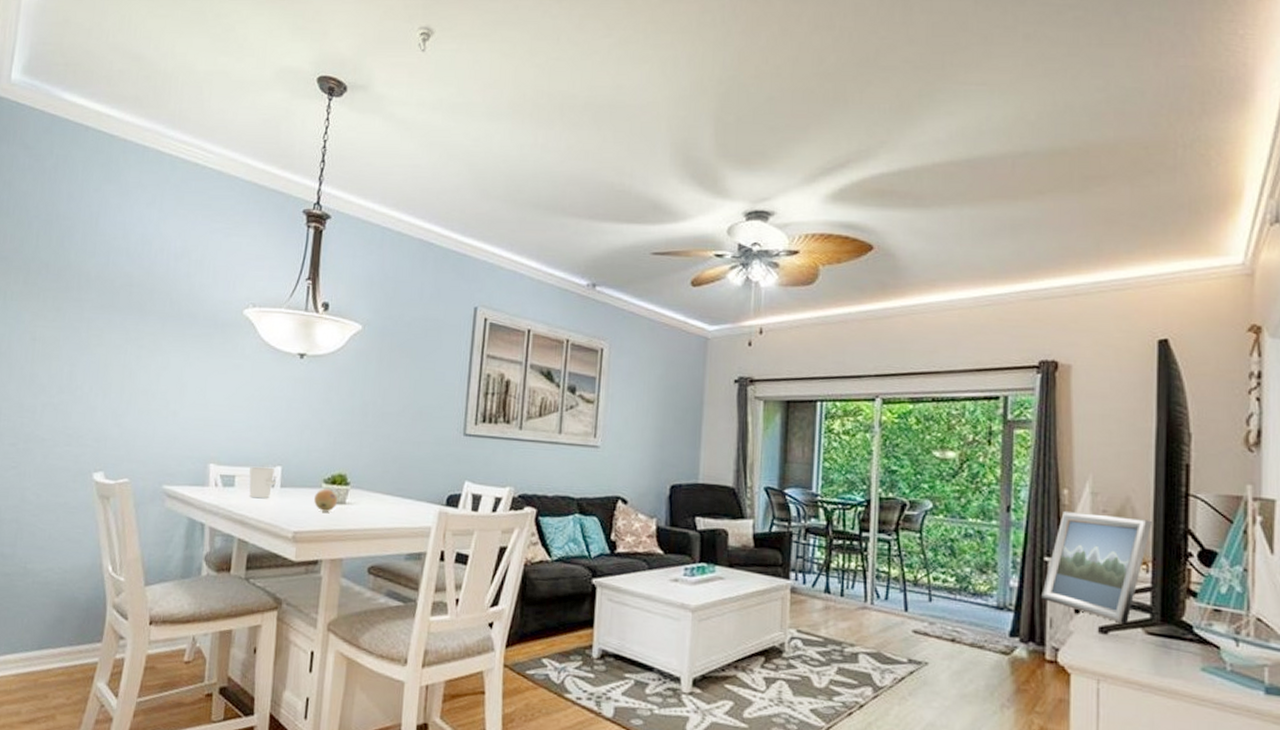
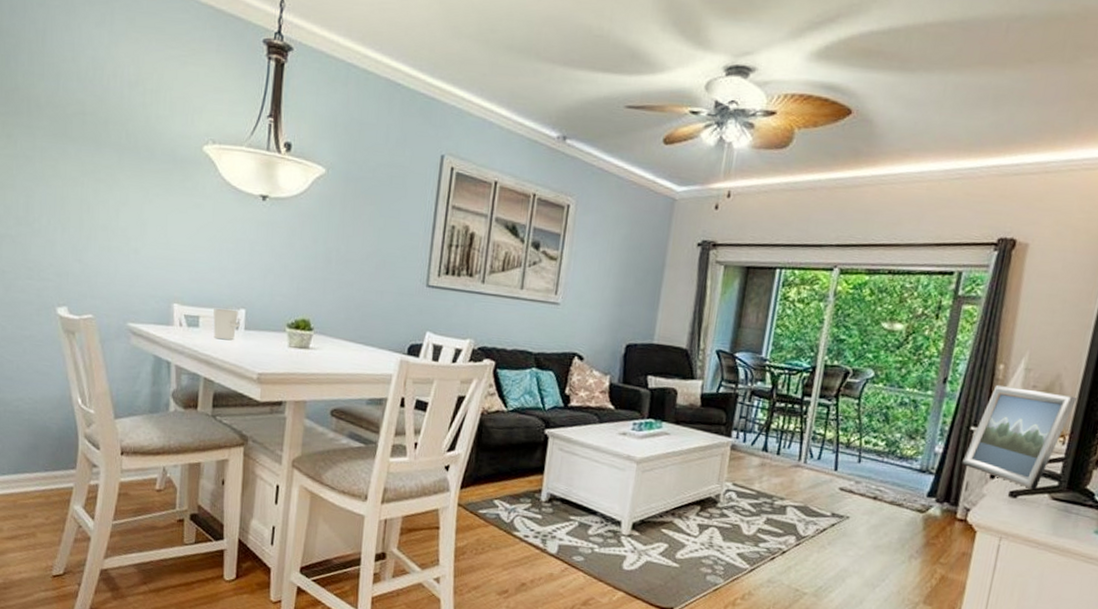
fruit: present [314,489,338,512] -> none [278,333,302,356]

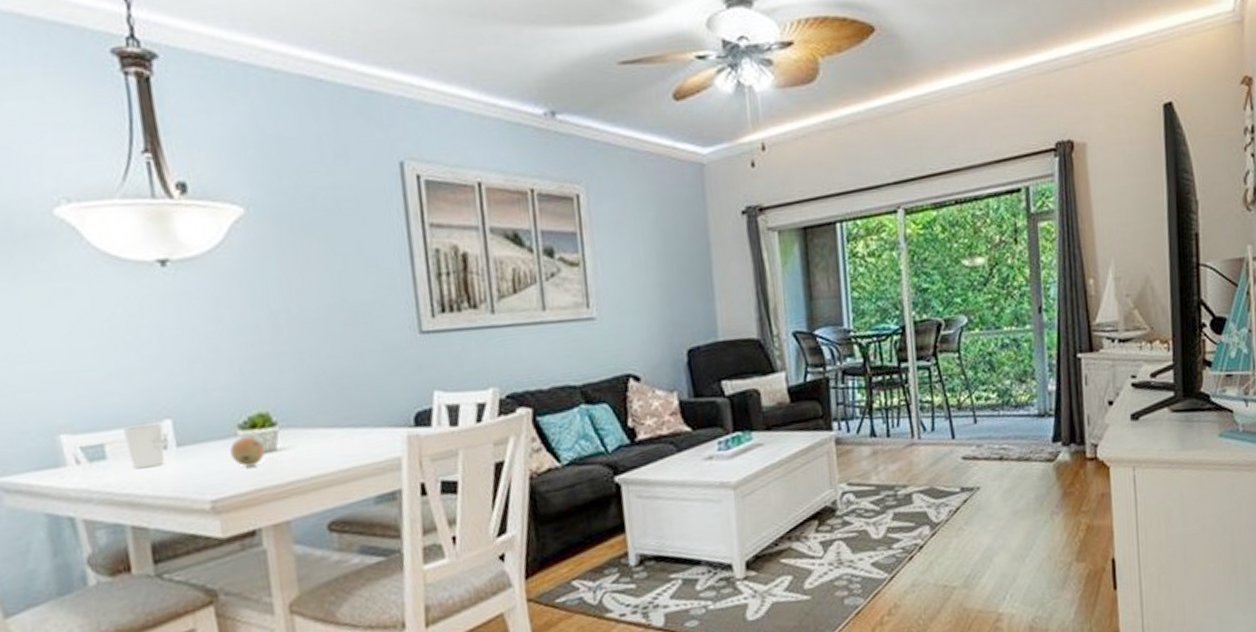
fruit: none [278,333,302,356] -> present [230,436,266,467]
picture frame: present [962,384,1077,490] -> none [1077,297,1170,407]

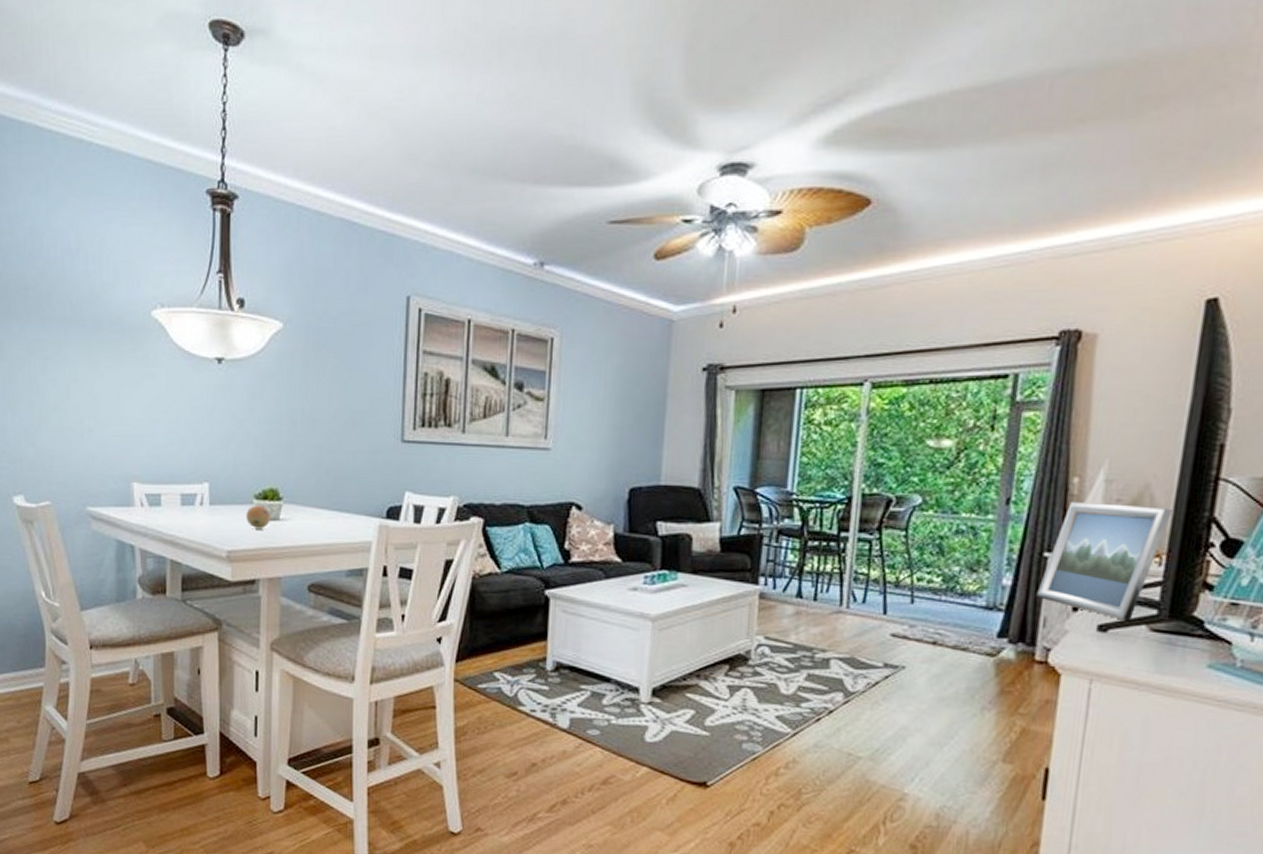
cup: present [124,422,170,469] -> none [175,484,206,518]
picture frame: none [1077,297,1170,407] -> present [1036,501,1172,622]

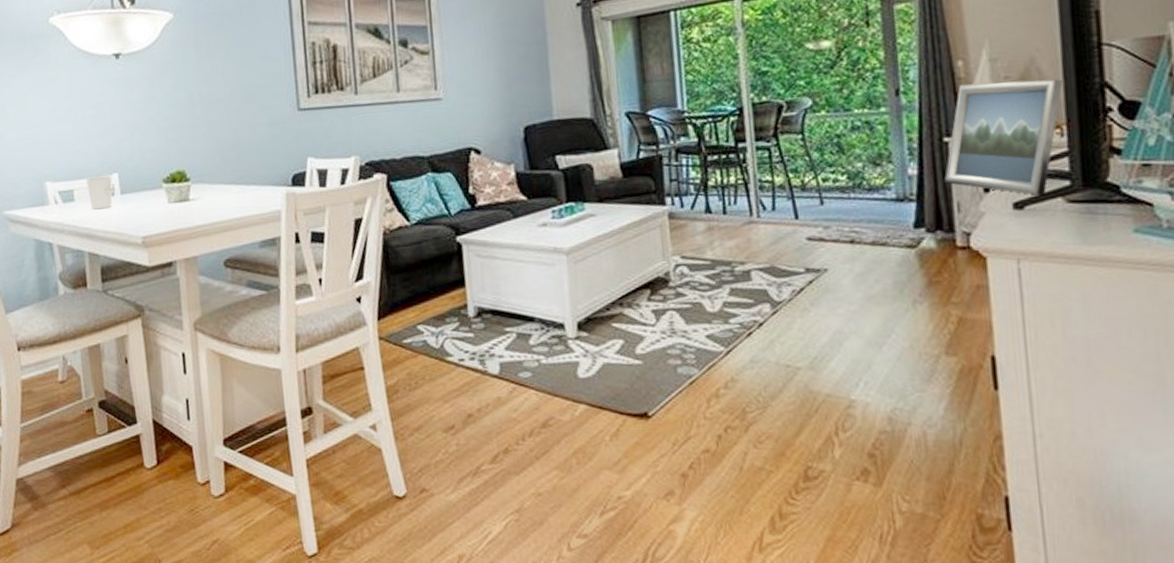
cup: none [175,484,206,518] -> present [86,175,117,210]
fruit: present [246,505,271,530] -> none [157,188,181,212]

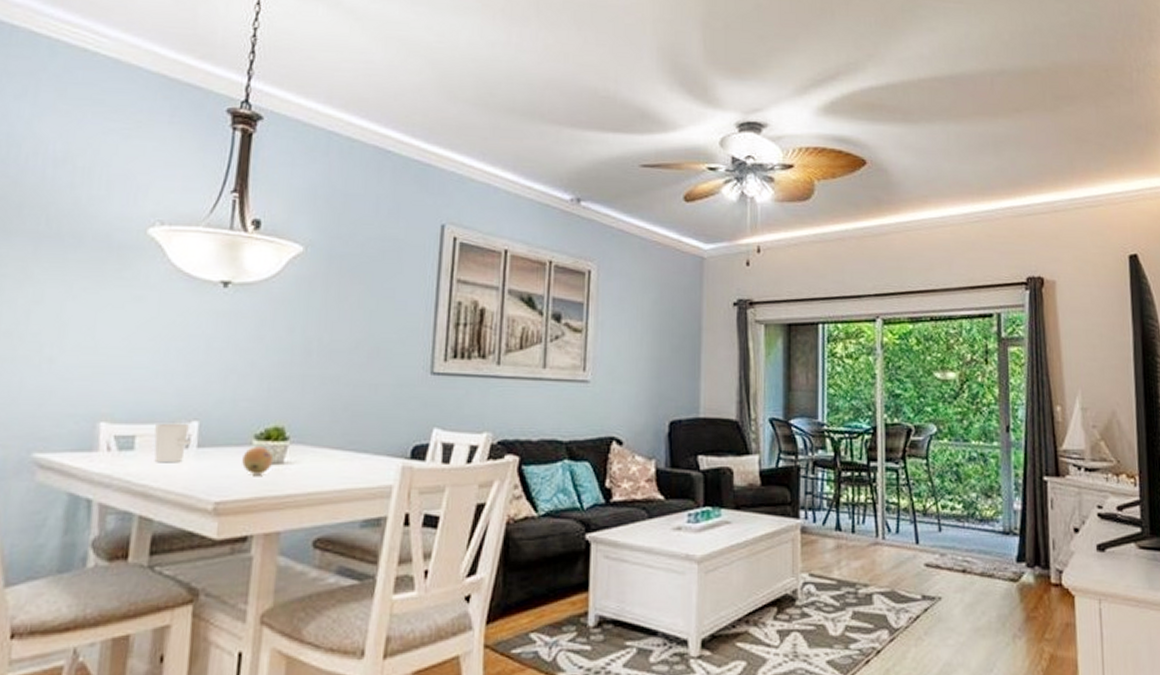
fruit: none [157,188,181,212] -> present [242,446,274,475]
picture frame: present [944,79,1062,196] -> none [1043,428,1136,541]

